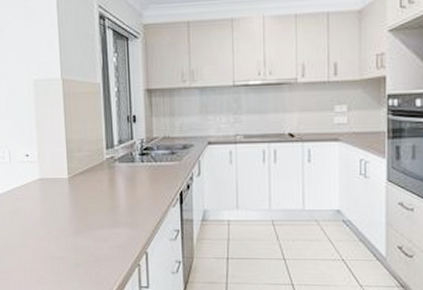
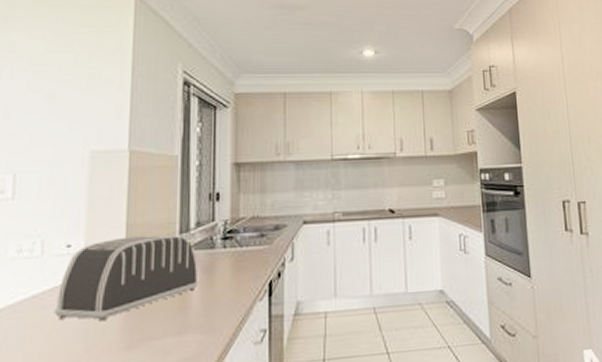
toaster: none [24,150,124,213] -> present [55,235,199,322]

